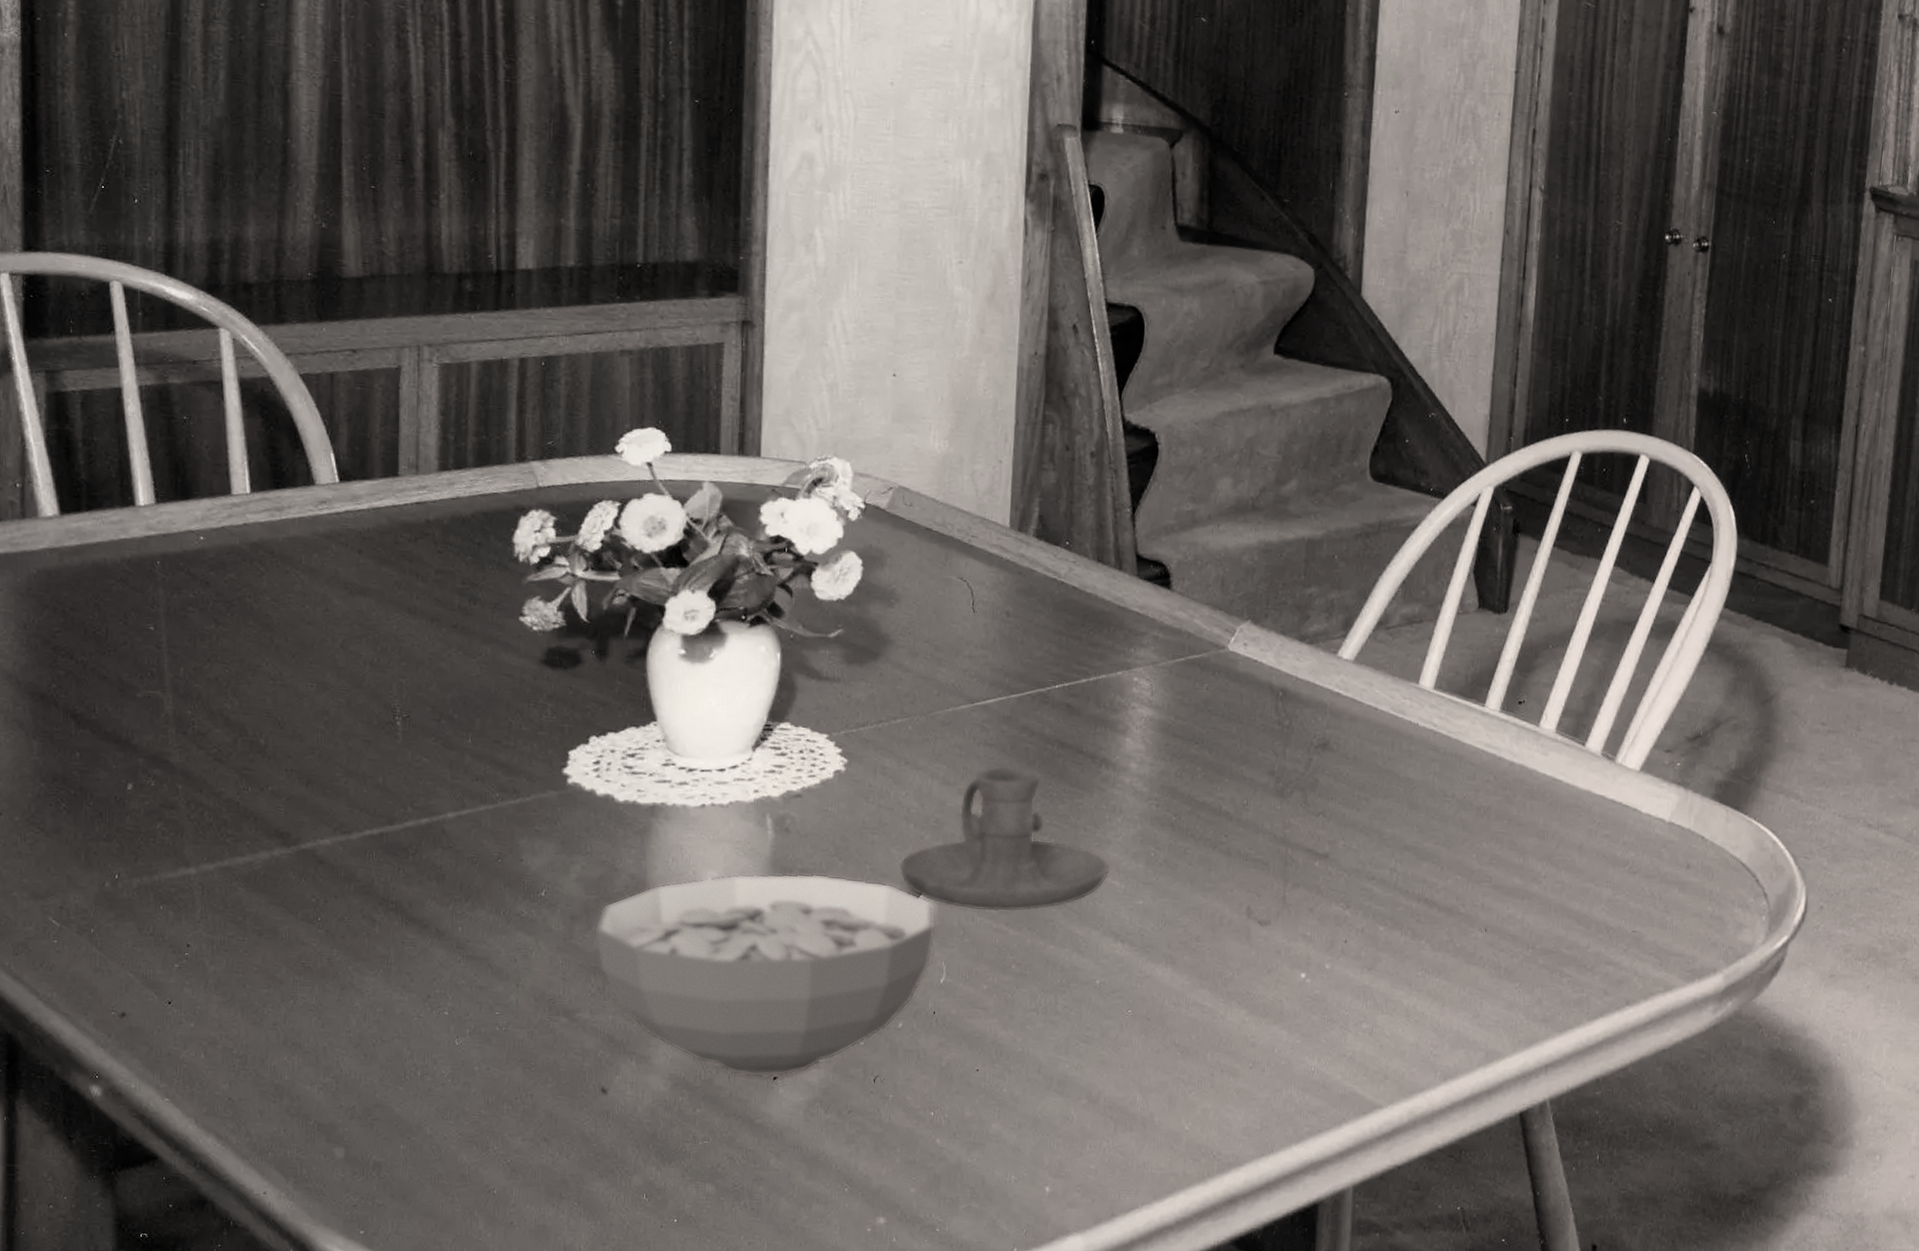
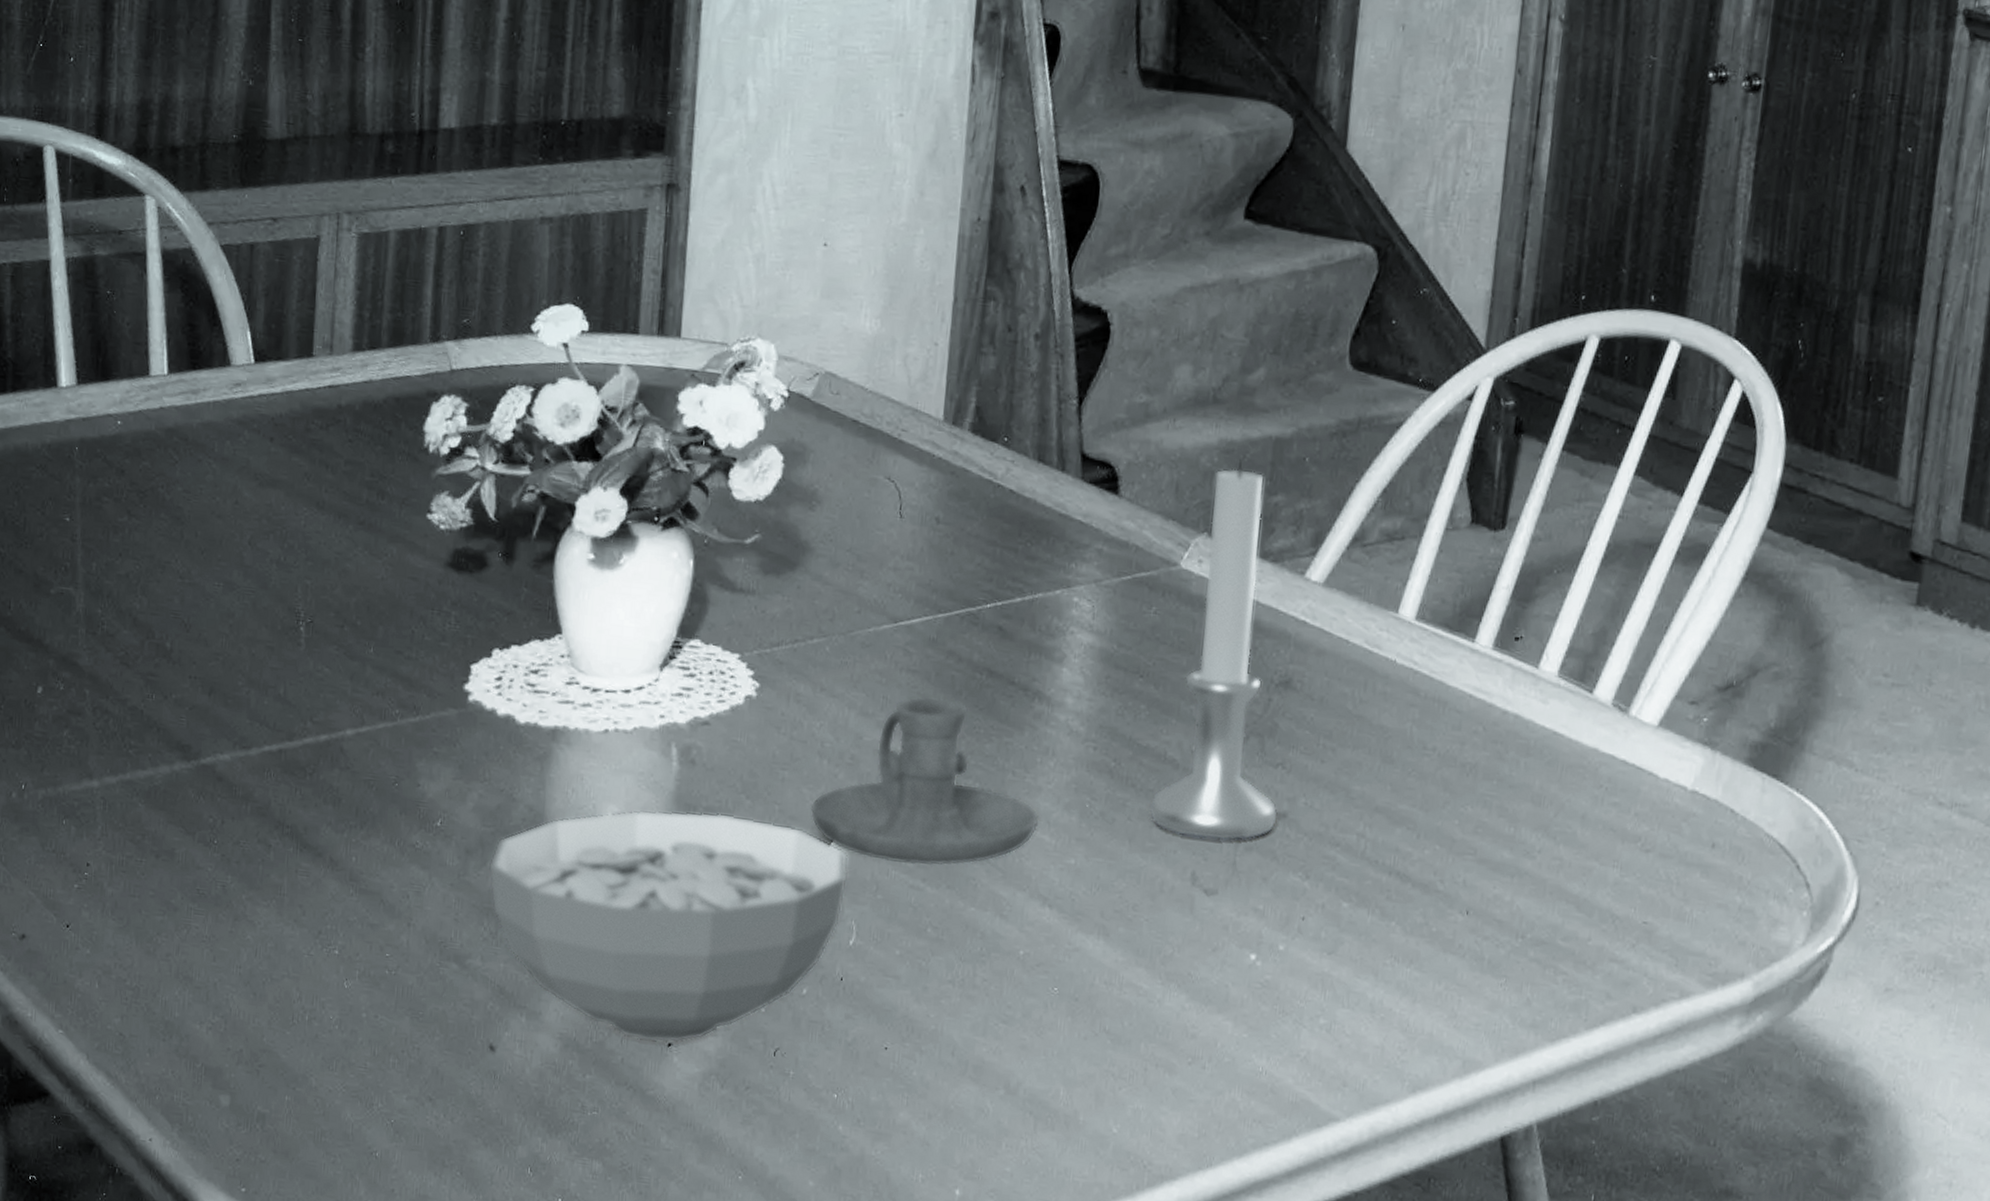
candle holder: none [1207,558,1321,879] -> present [1149,460,1278,841]

